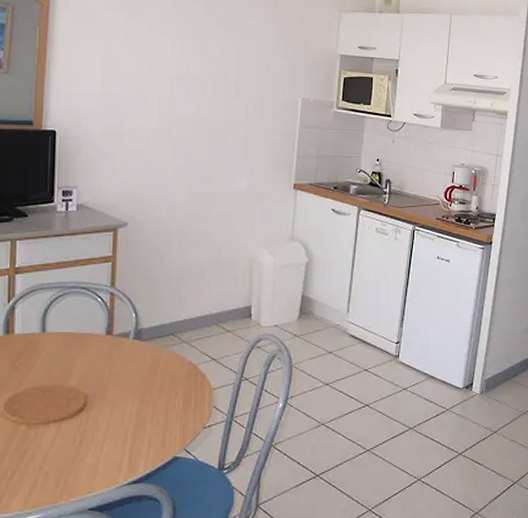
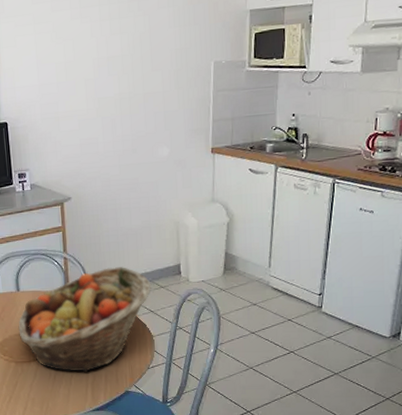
fruit basket: none [37,307,217,434] -> present [18,267,152,372]

